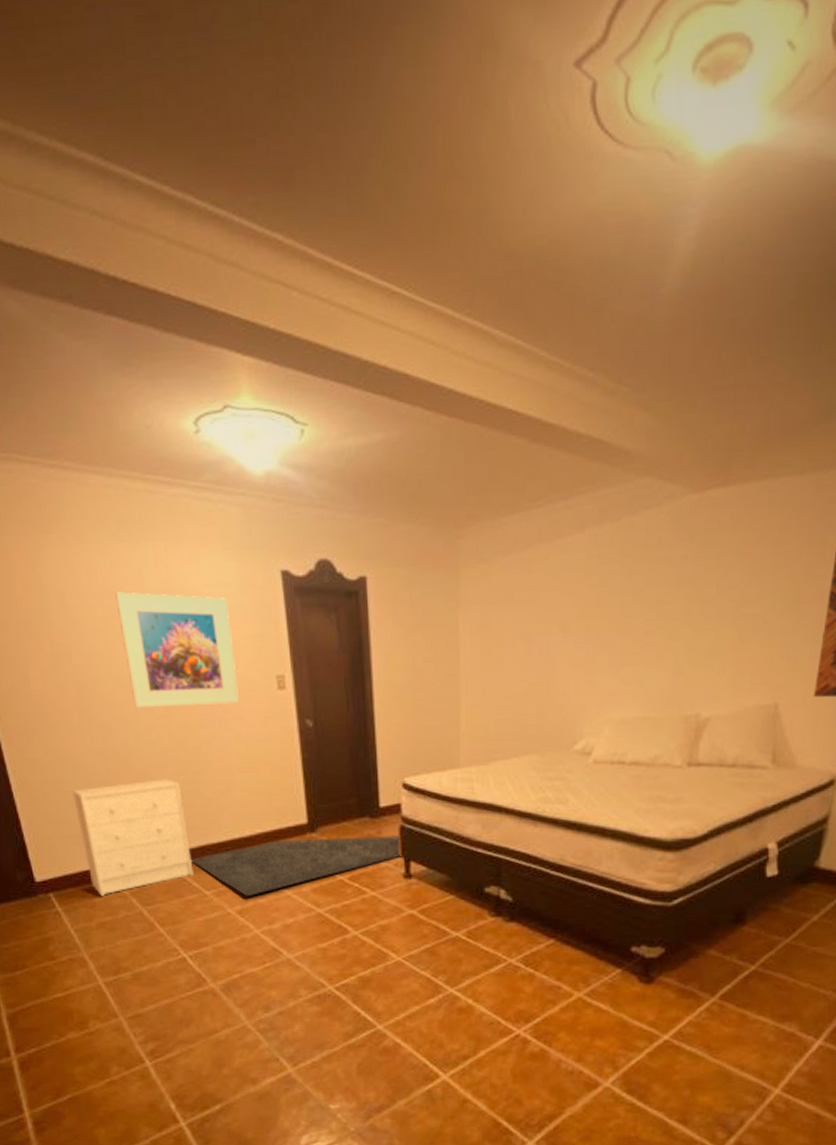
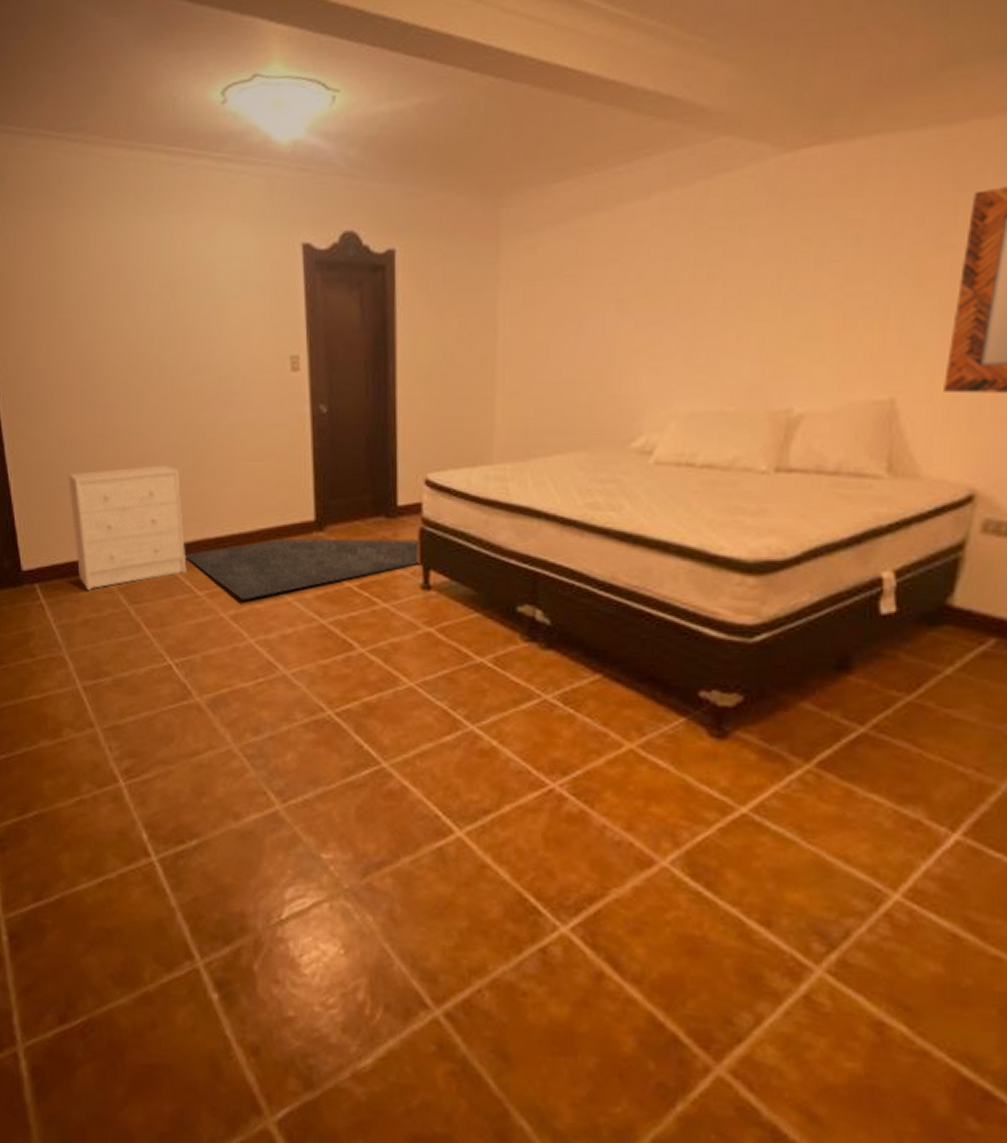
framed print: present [115,591,239,709] -> none [128,266,248,389]

